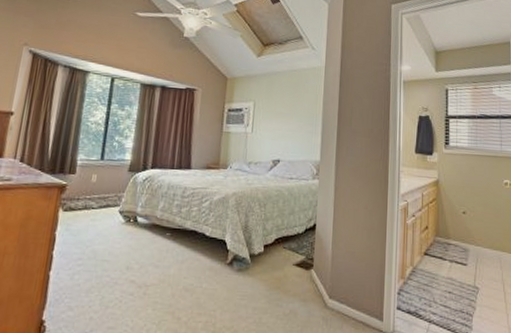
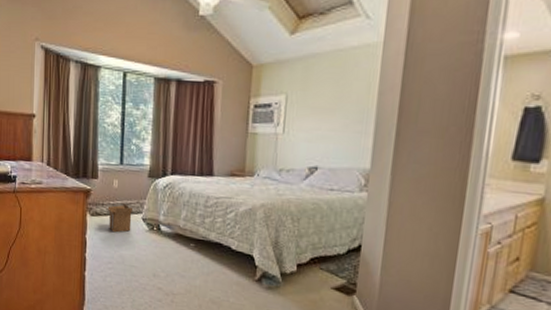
cardboard box: none [79,197,111,227] -> present [103,203,134,233]

